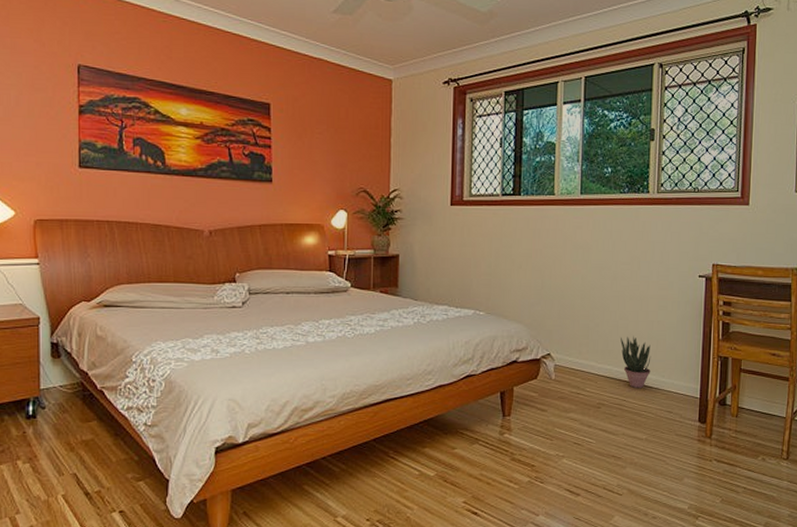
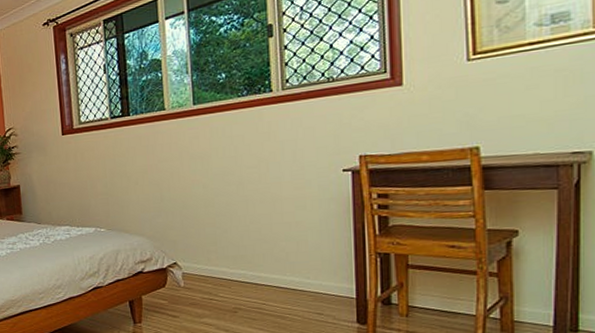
potted plant: present [621,335,651,389] -> none [253,238,292,292]

